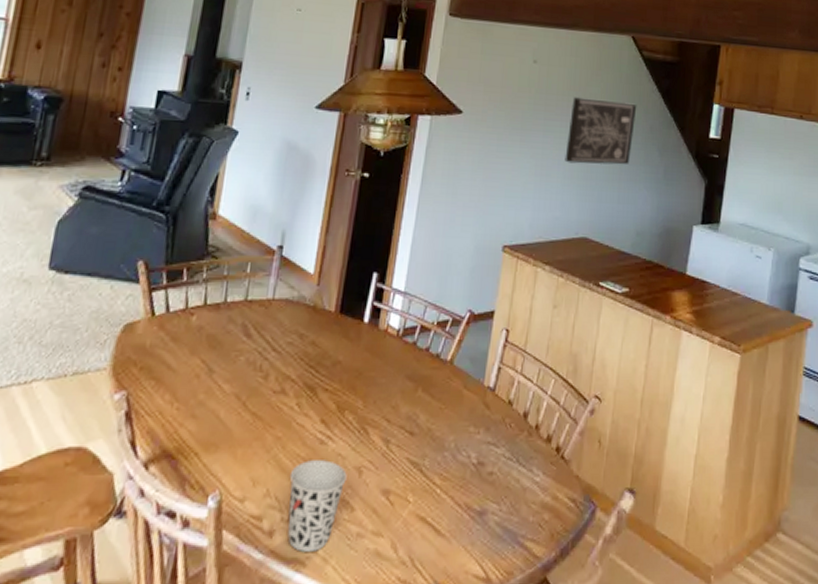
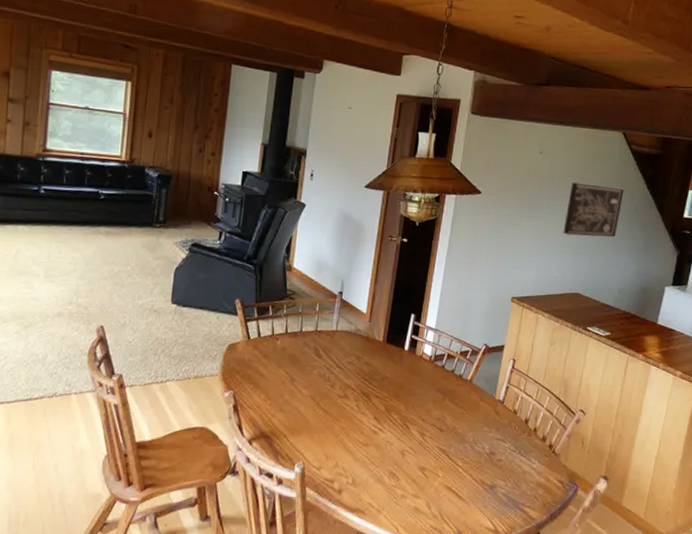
cup: present [287,460,347,552] -> none [352,444,394,505]

